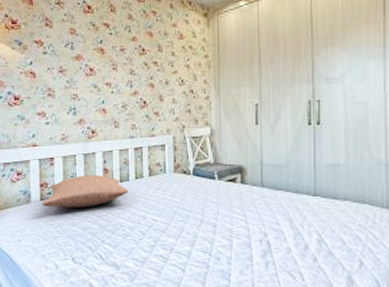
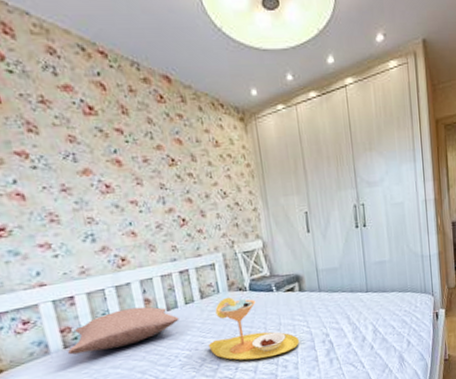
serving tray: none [149,178,236,246] -> present [208,297,300,361]

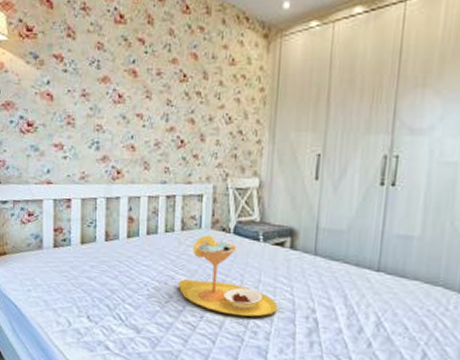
pillow: present [67,306,179,355] -> none [55,222,156,260]

